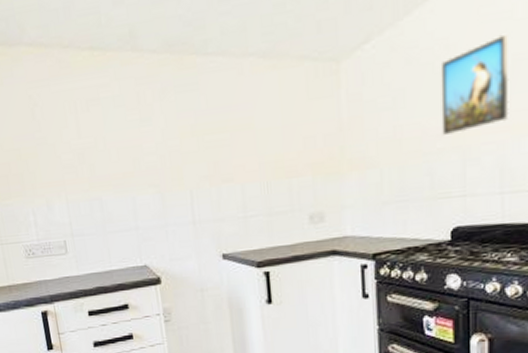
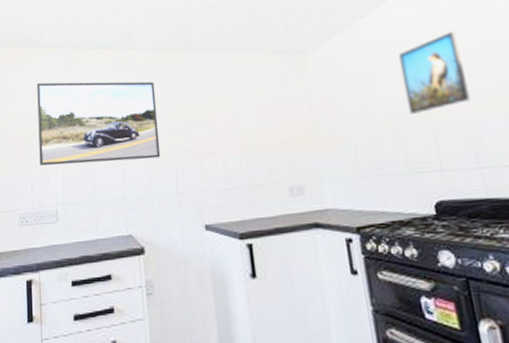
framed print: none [24,93,175,194] -> present [37,81,161,166]

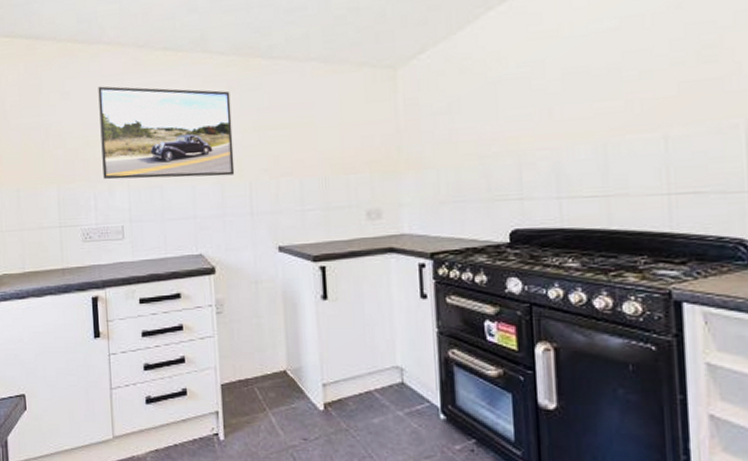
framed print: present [398,31,471,114] -> none [493,51,562,140]

